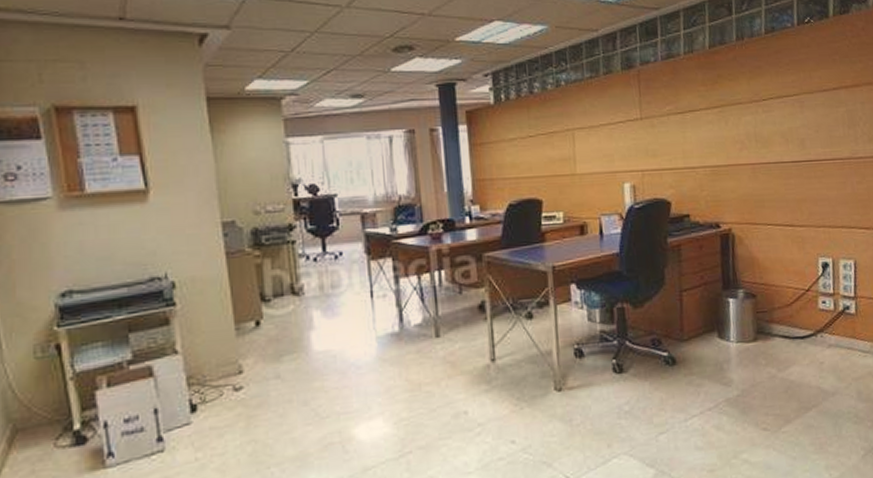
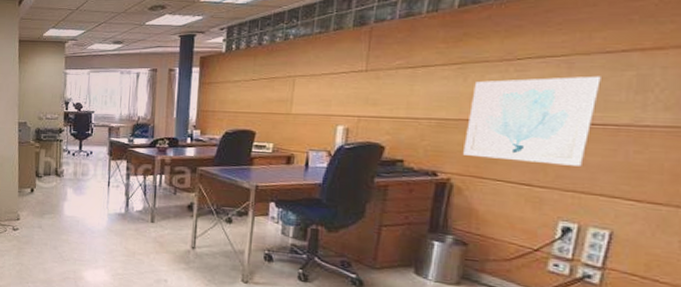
wall art: none [734,113,826,203] -> present [463,76,601,166]

